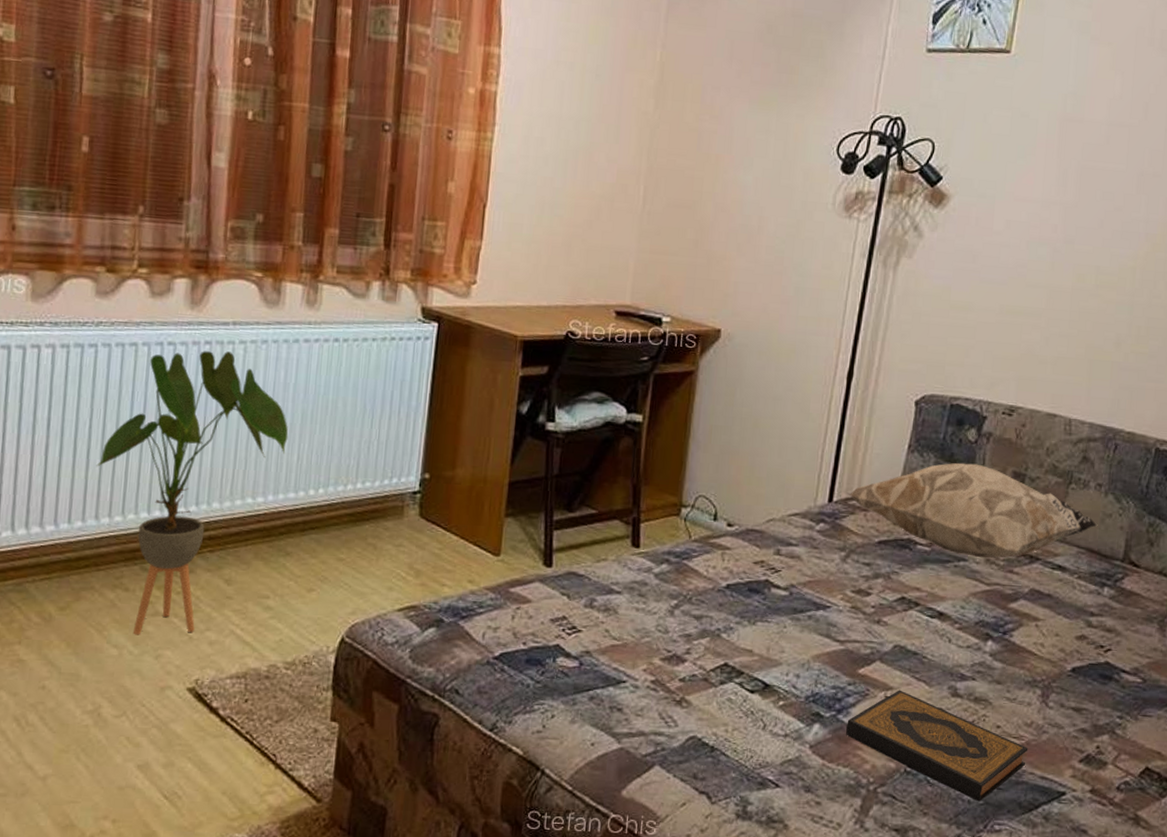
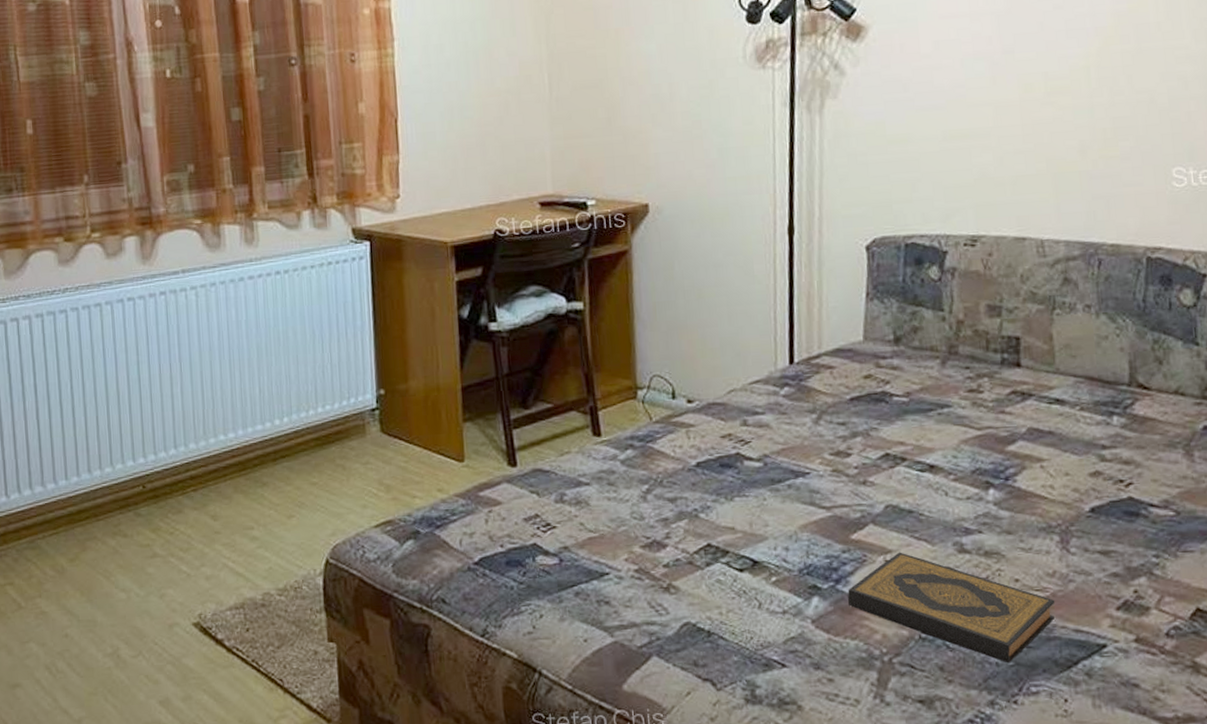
house plant: present [96,351,289,635] -> none [82,299,248,578]
decorative pillow: present [848,462,1098,558] -> none [810,302,1094,401]

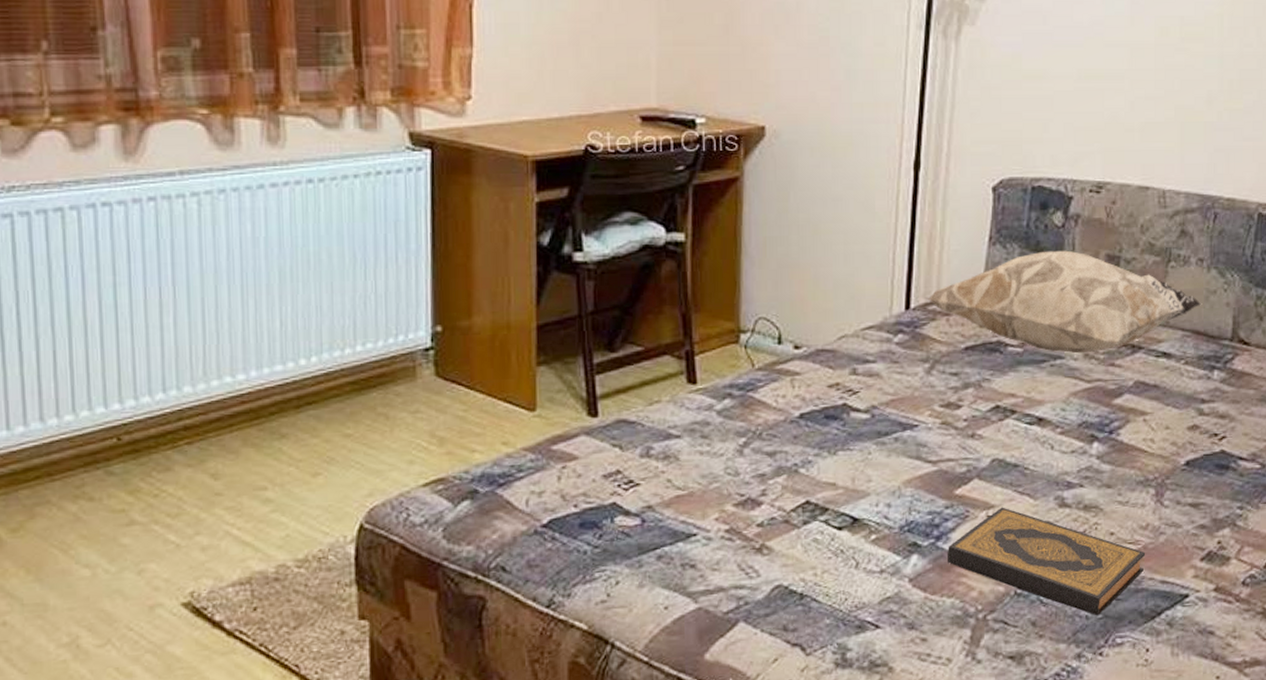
decorative pillow: none [810,302,1094,401] -> present [927,250,1202,353]

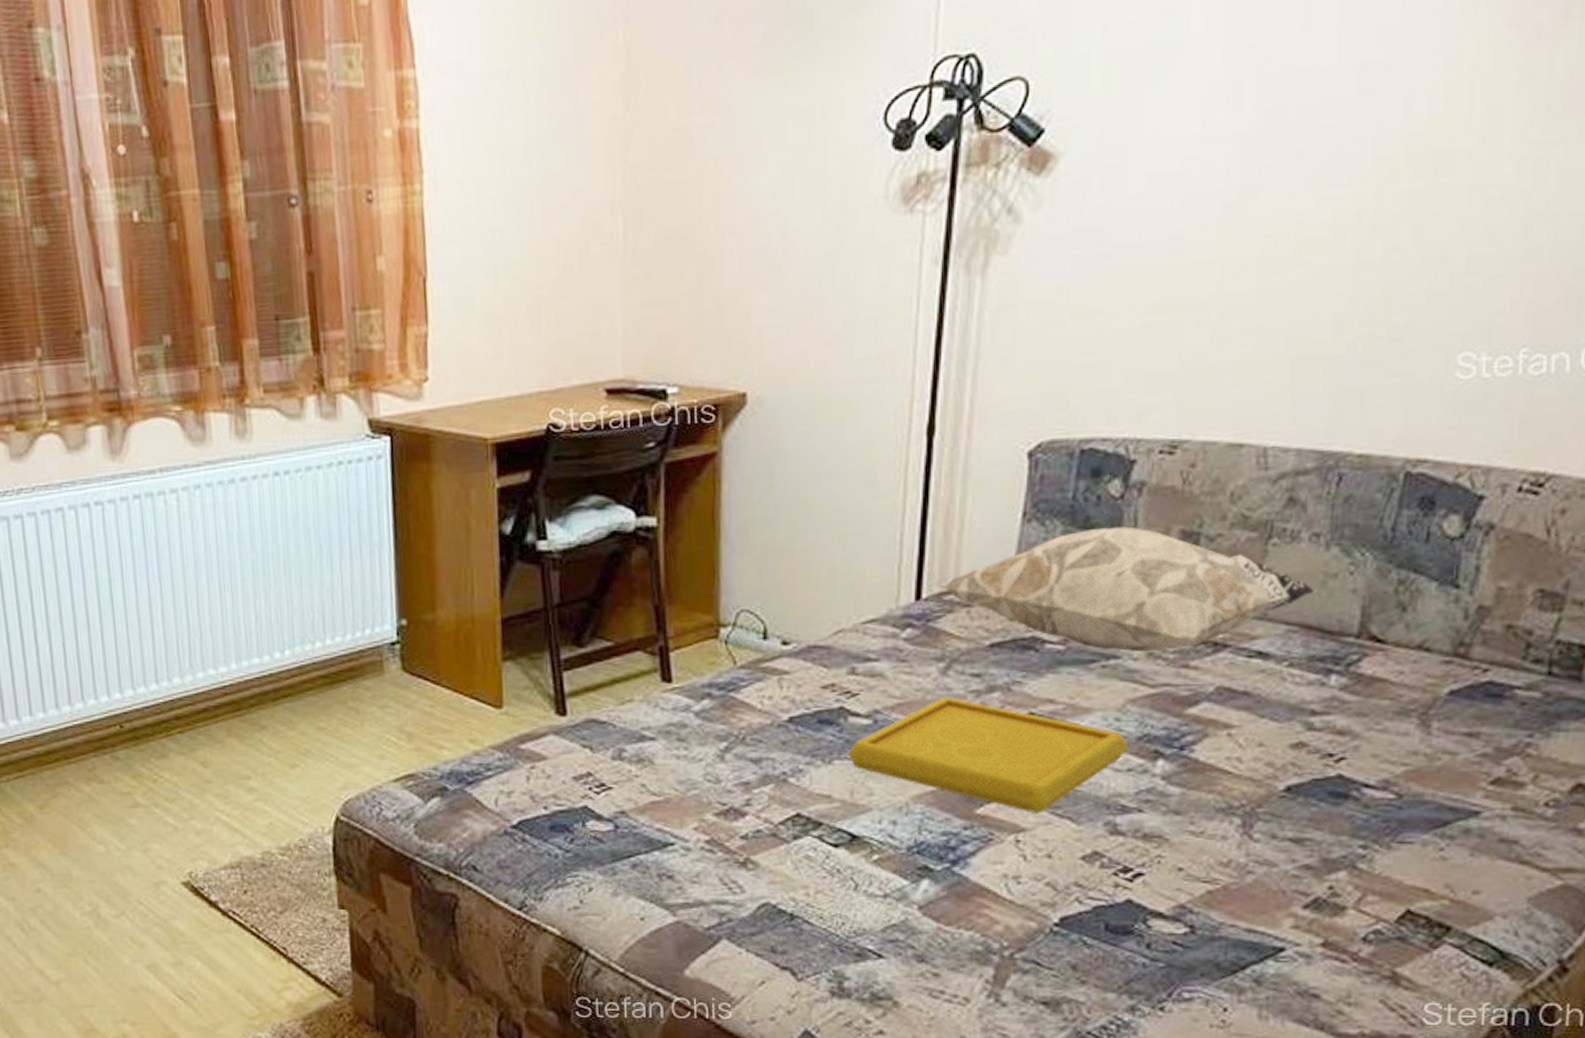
serving tray: none [850,393,1071,492] -> present [848,697,1128,814]
hardback book: present [948,507,1146,616] -> none [966,831,1226,965]

